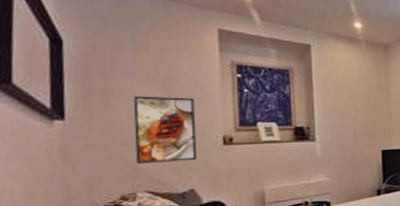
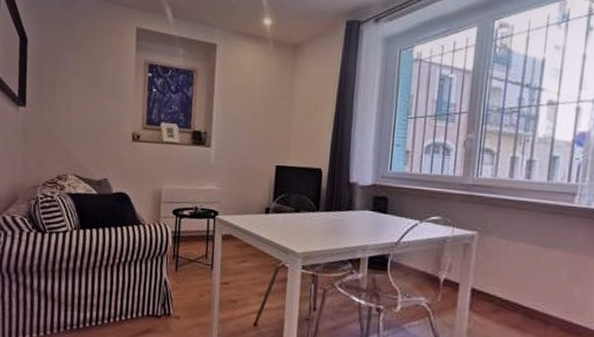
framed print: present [133,96,197,163] -> none [68,90,113,153]

